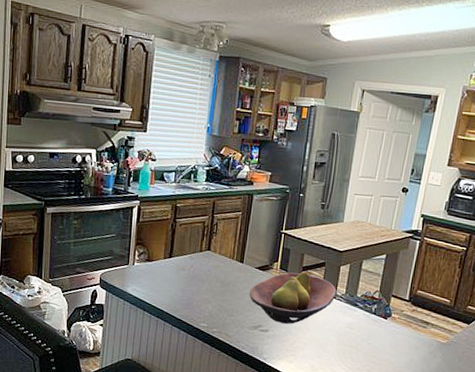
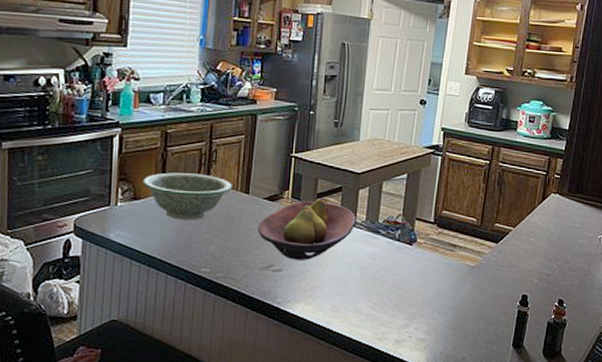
bowl: none [155,240,230,282] -> present [142,172,233,220]

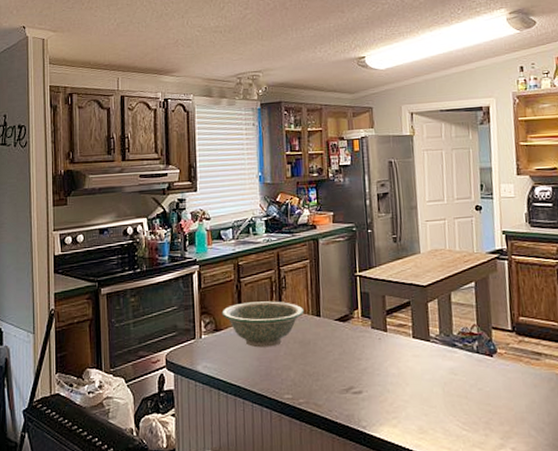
fruit bowl: present [257,199,356,260] -> none [332,315,430,381]

